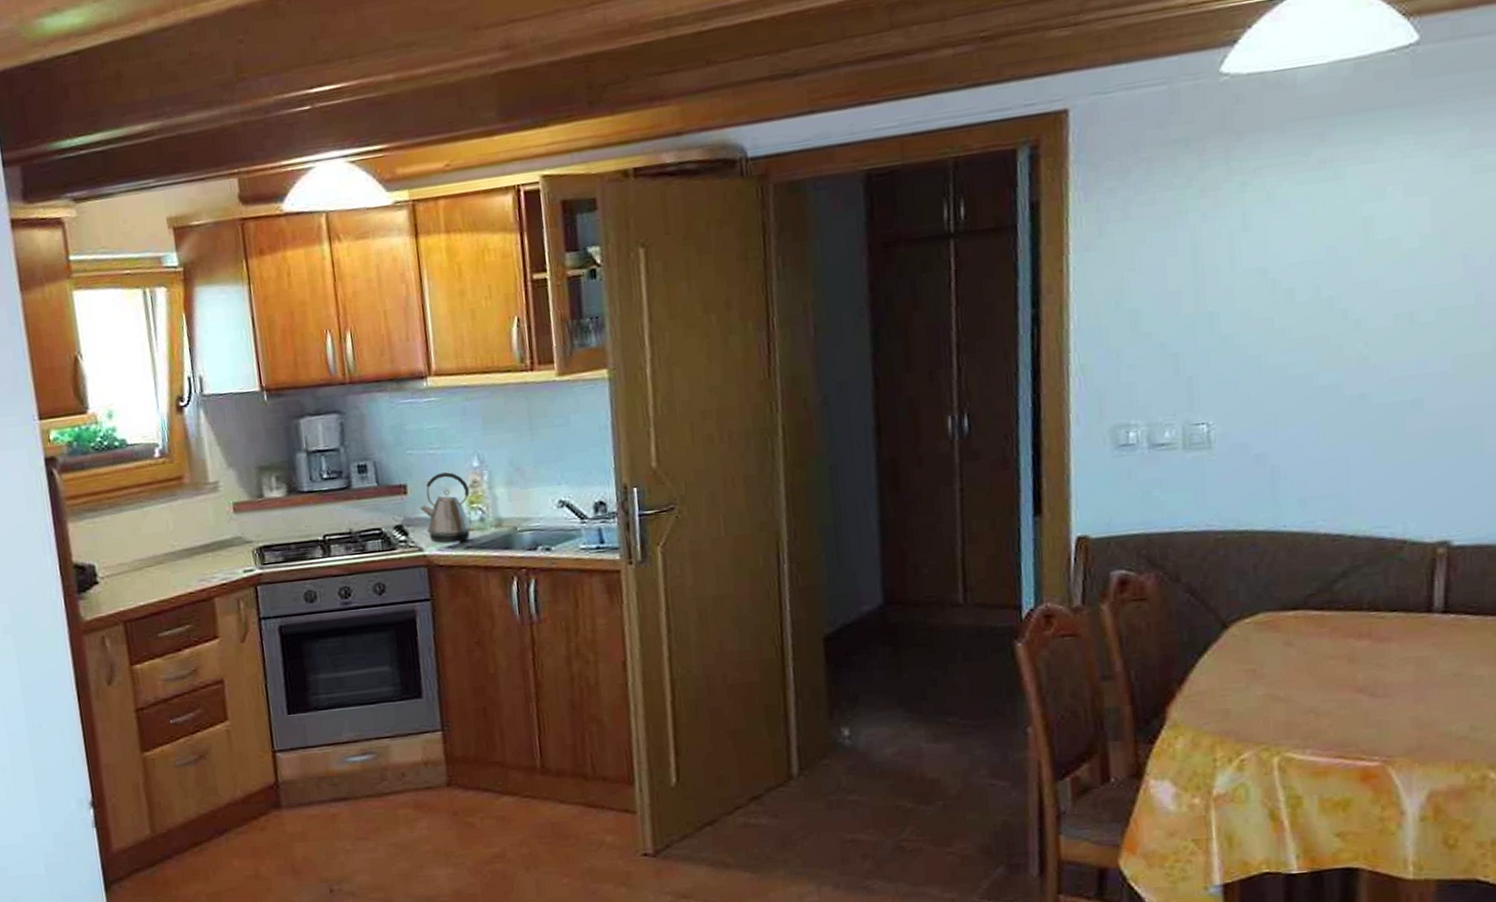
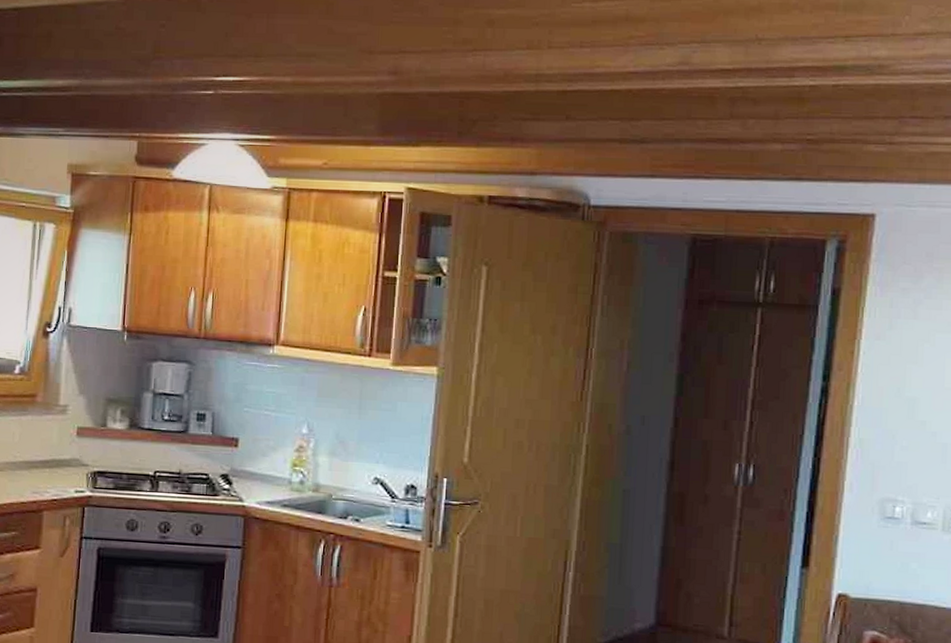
kettle: present [420,472,475,545] -> none [247,433,295,501]

